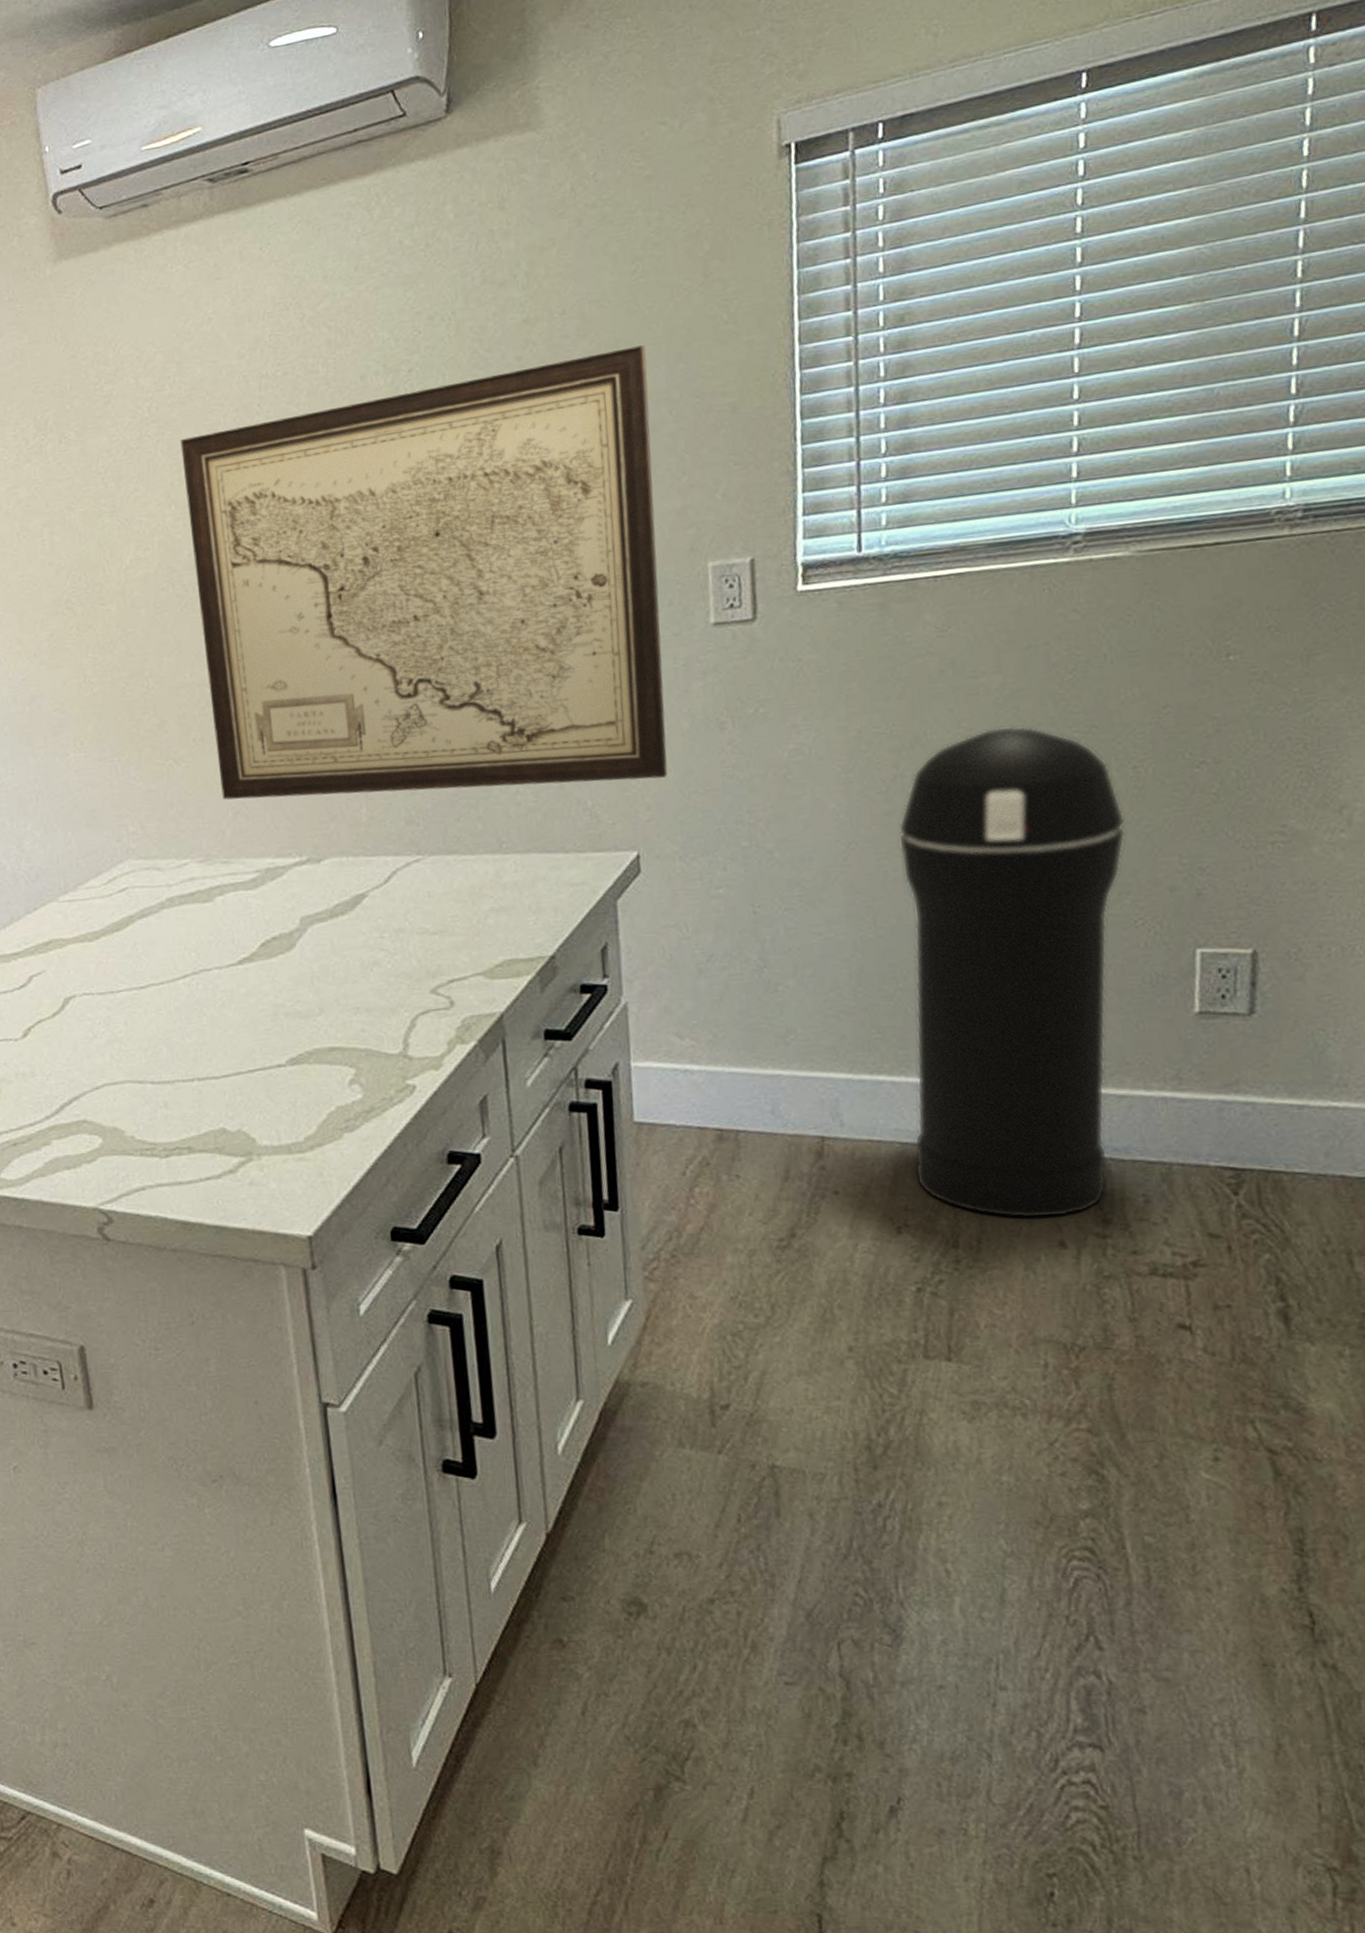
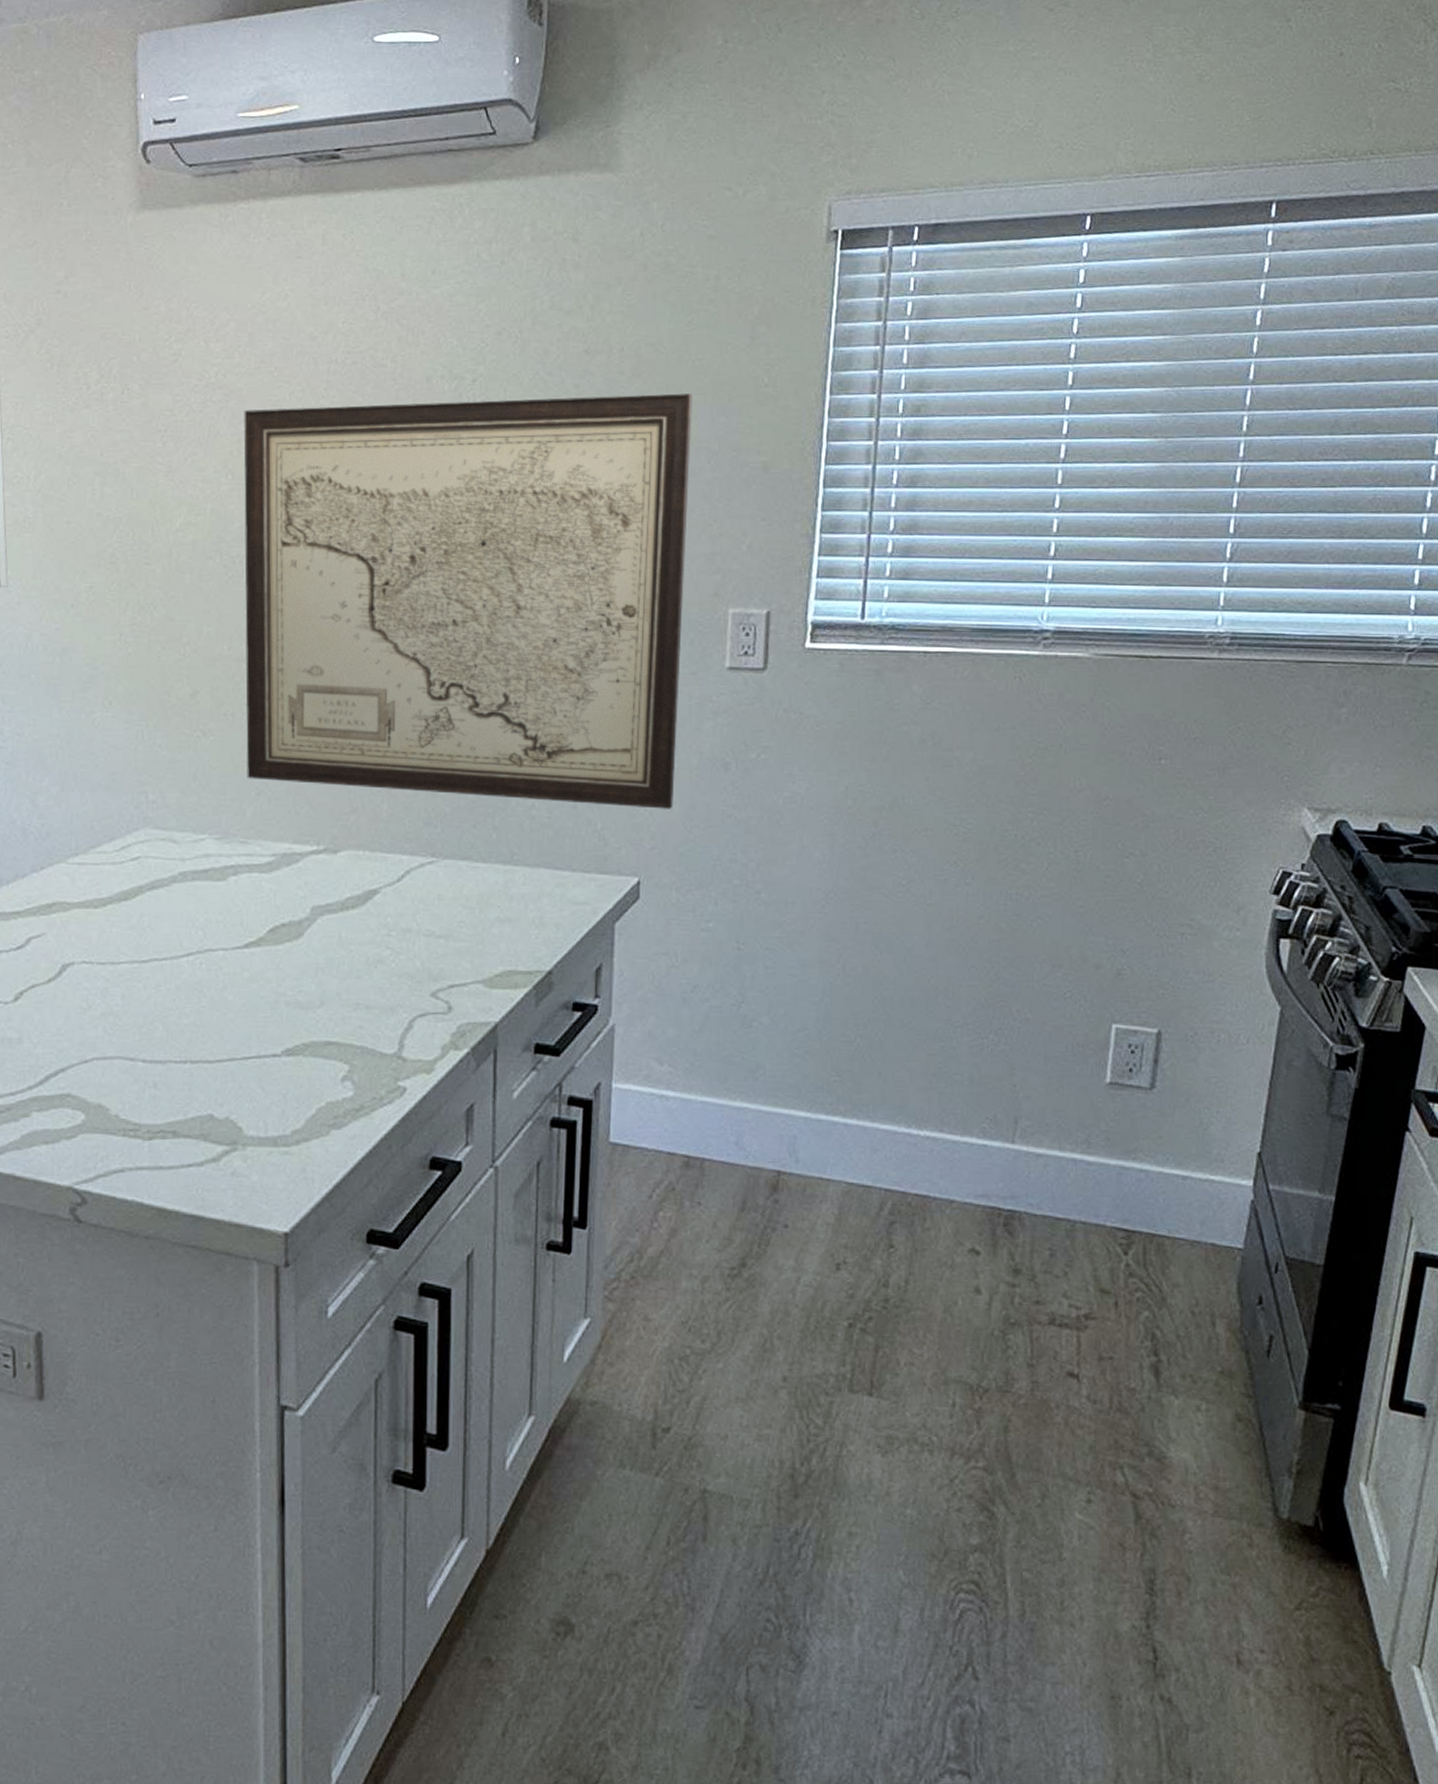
trash can: present [899,726,1126,1219] -> none [857,800,1064,1265]

